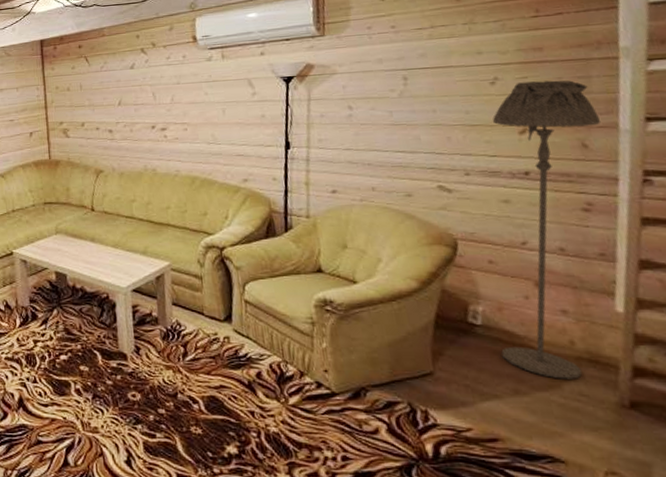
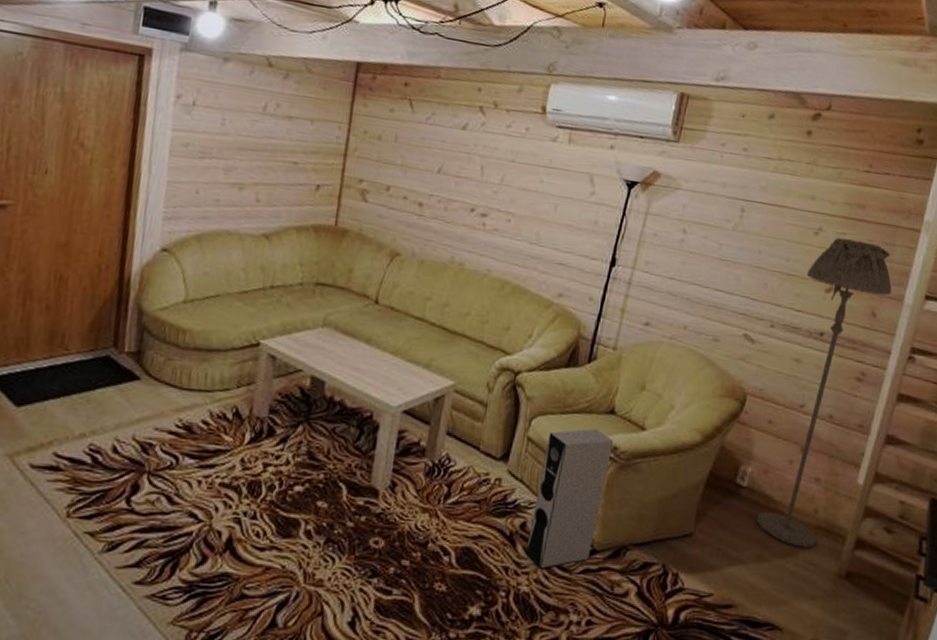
speaker: none [264,287,330,412] -> present [524,428,614,569]

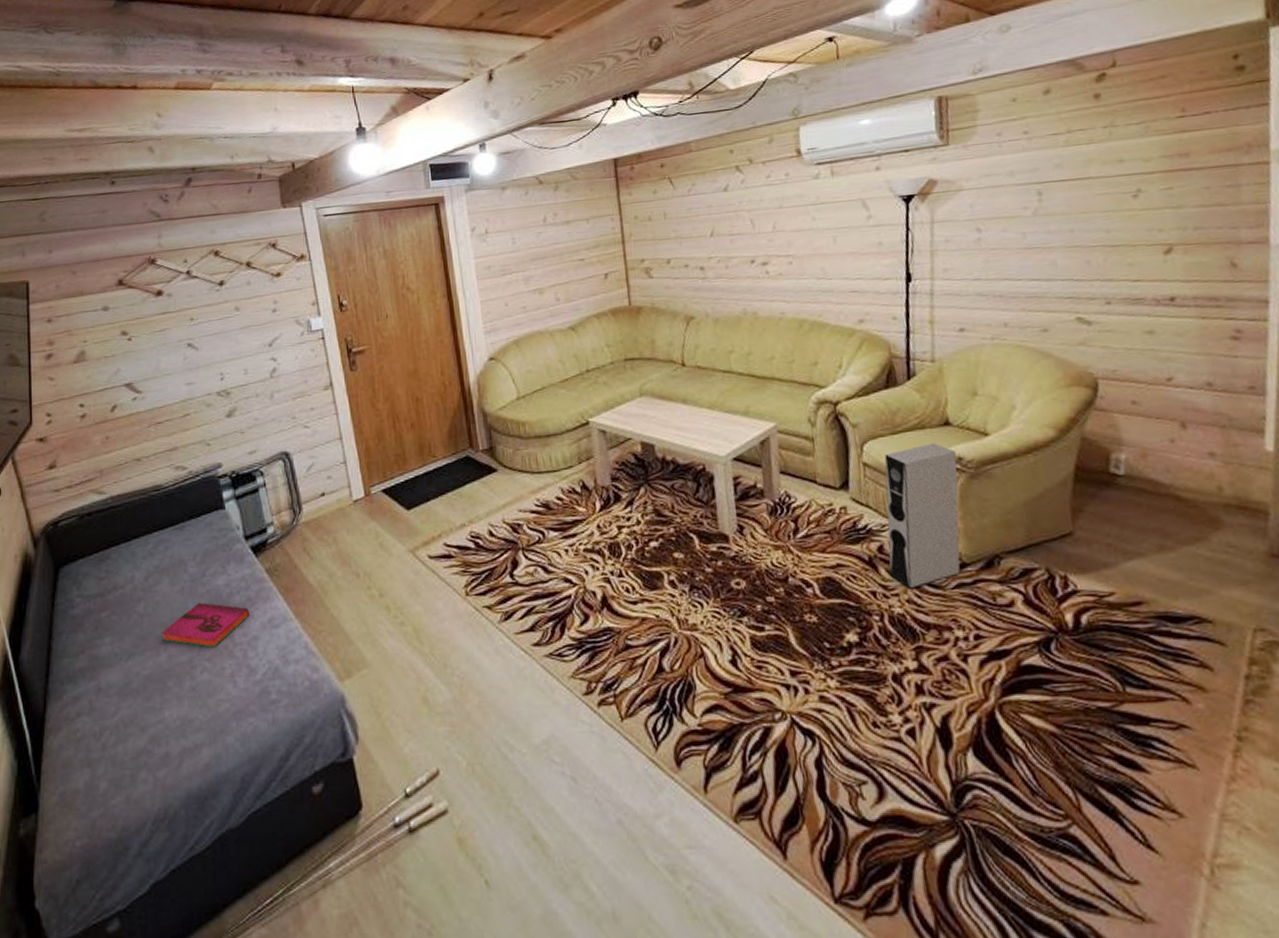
floor lamp: present [756,238,892,548] -> none [1135,190,1250,530]

